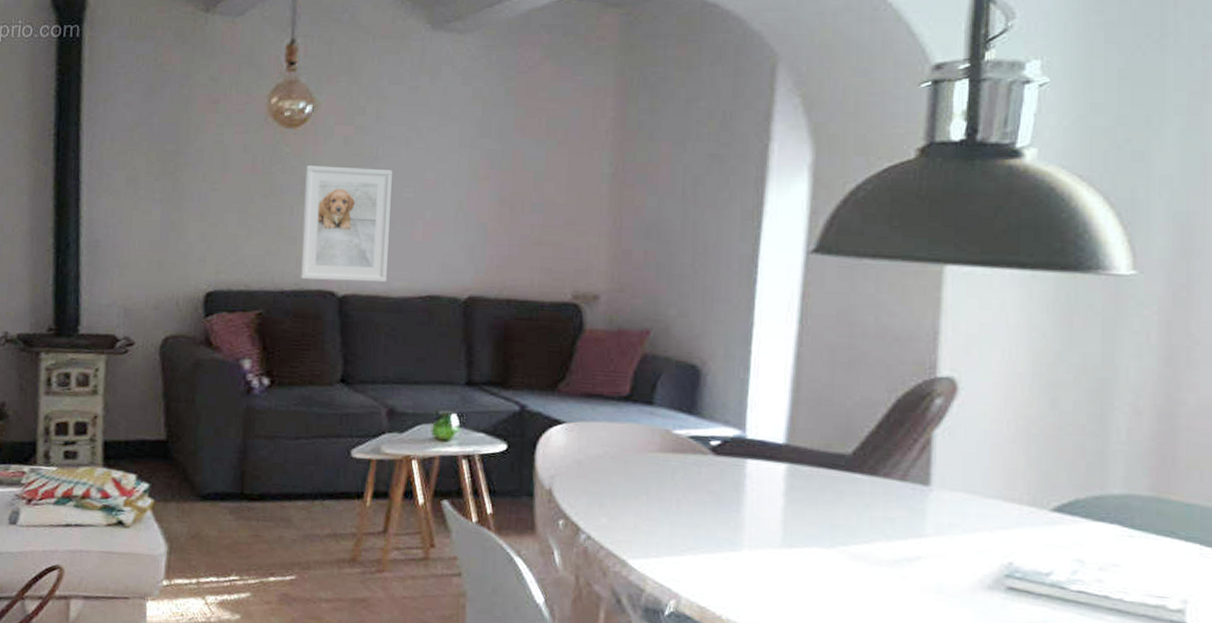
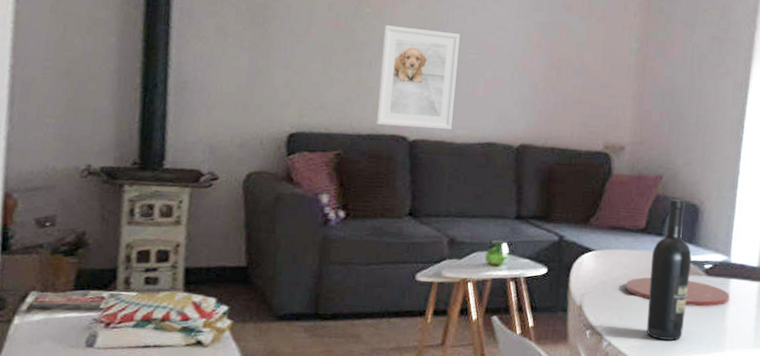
plate: none [606,455,747,494] -> present [625,277,730,307]
wine bottle: none [636,358,694,536] -> present [647,198,692,341]

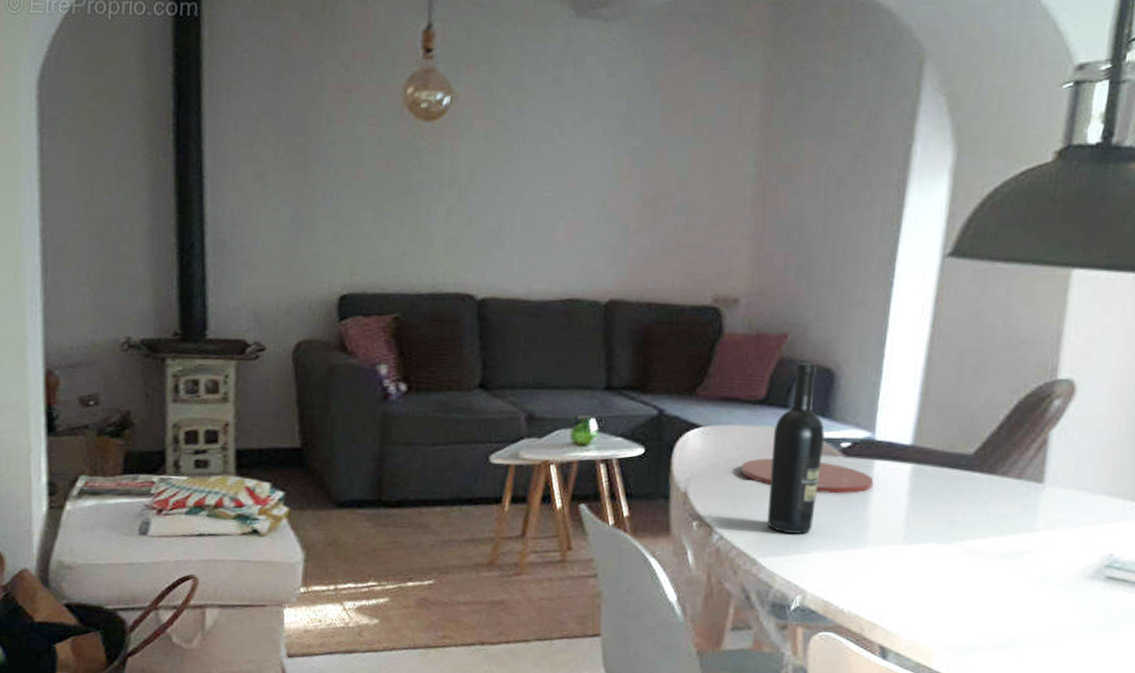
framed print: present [376,25,460,130] -> none [437,161,534,285]

